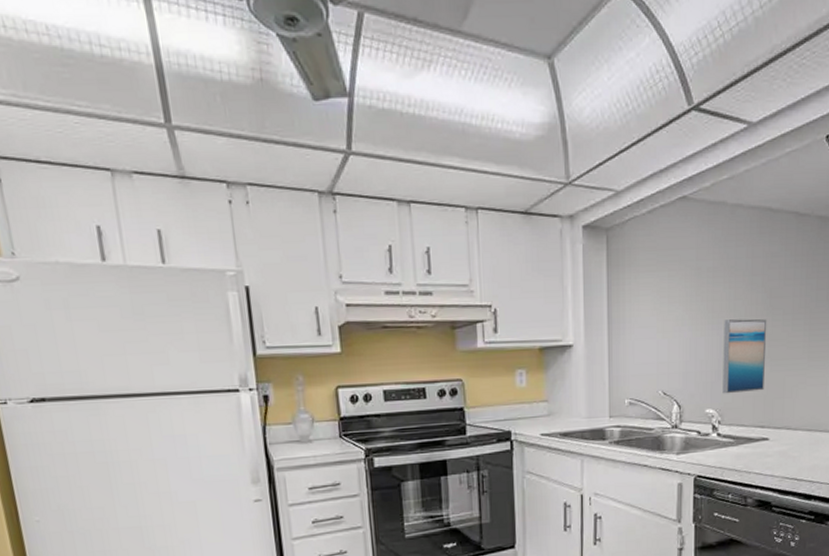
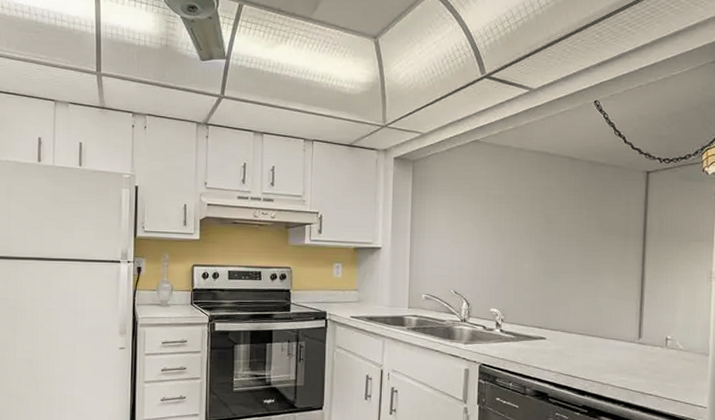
wall art: present [722,318,767,394] -> none [505,237,545,298]

